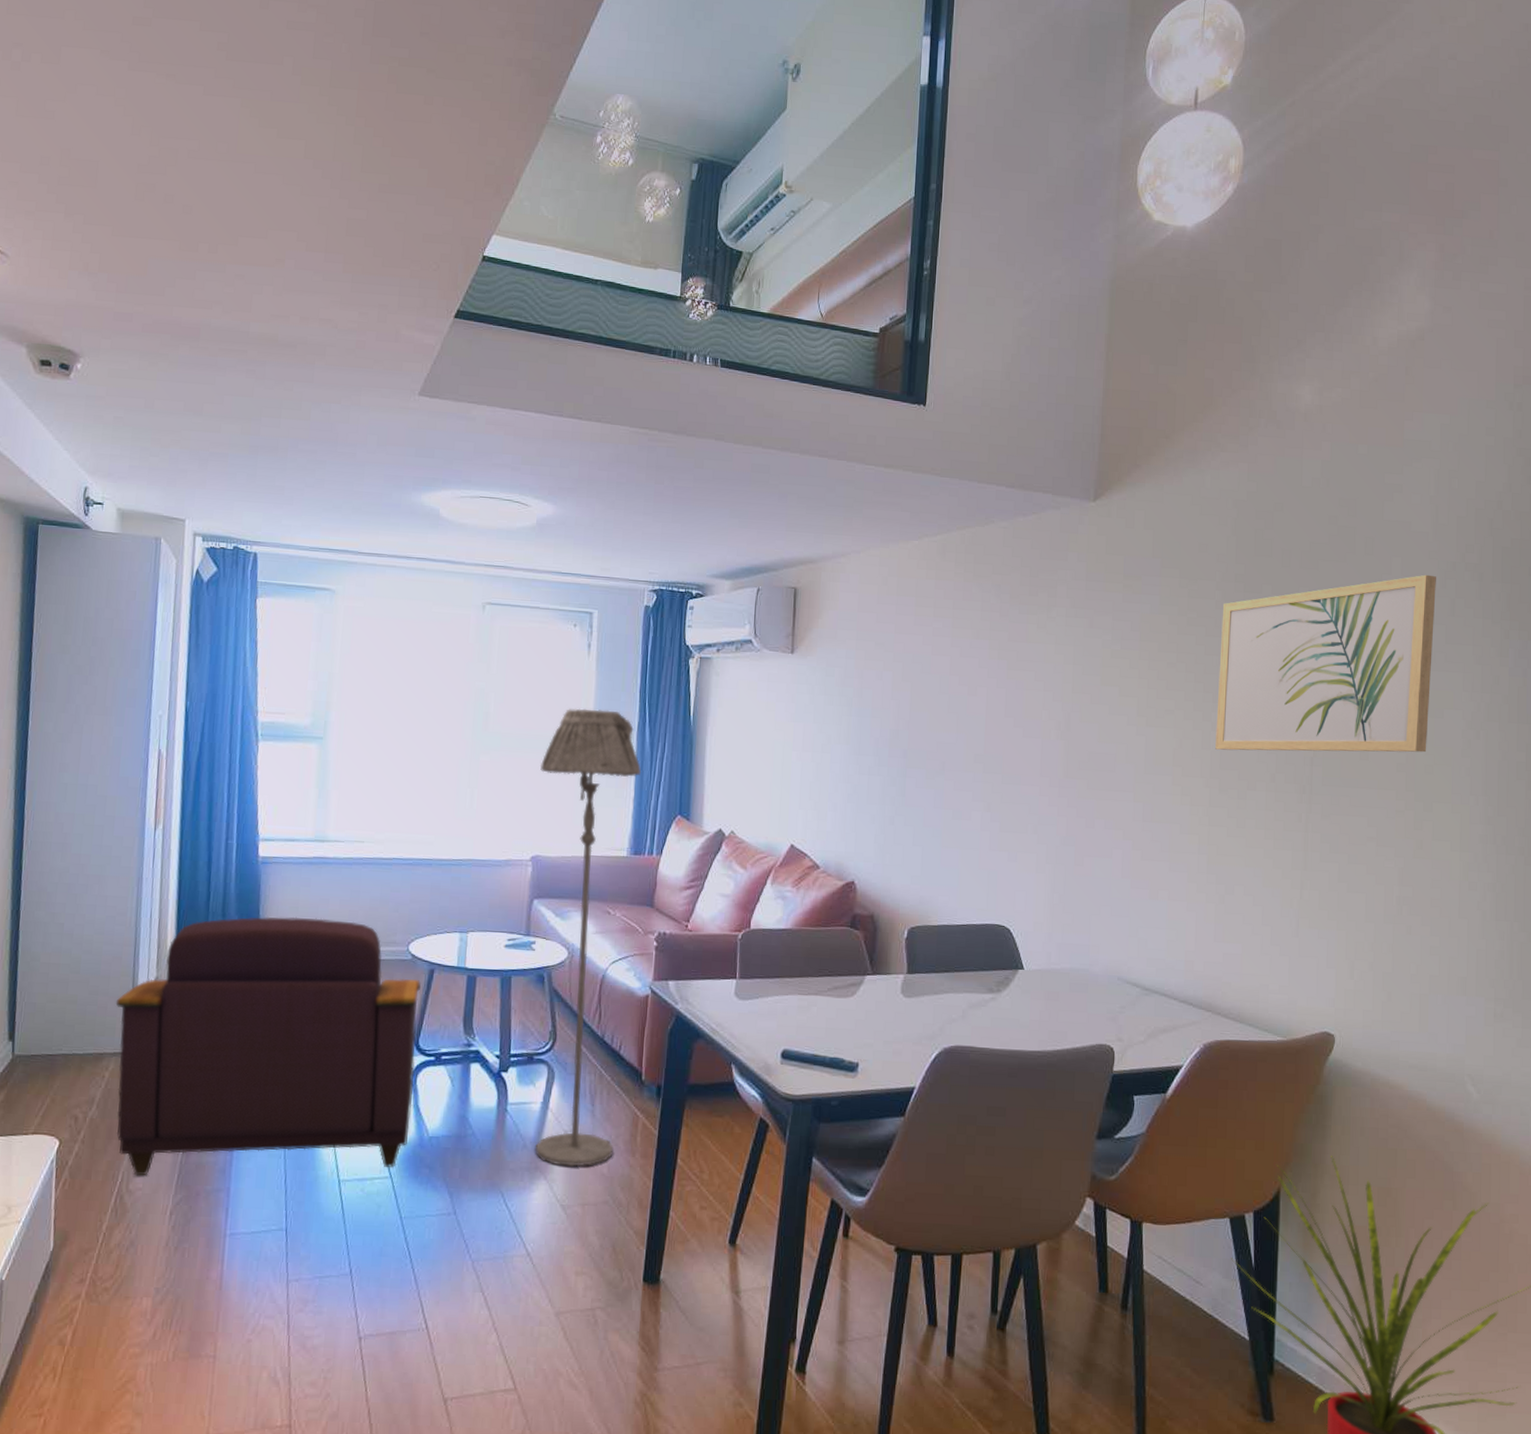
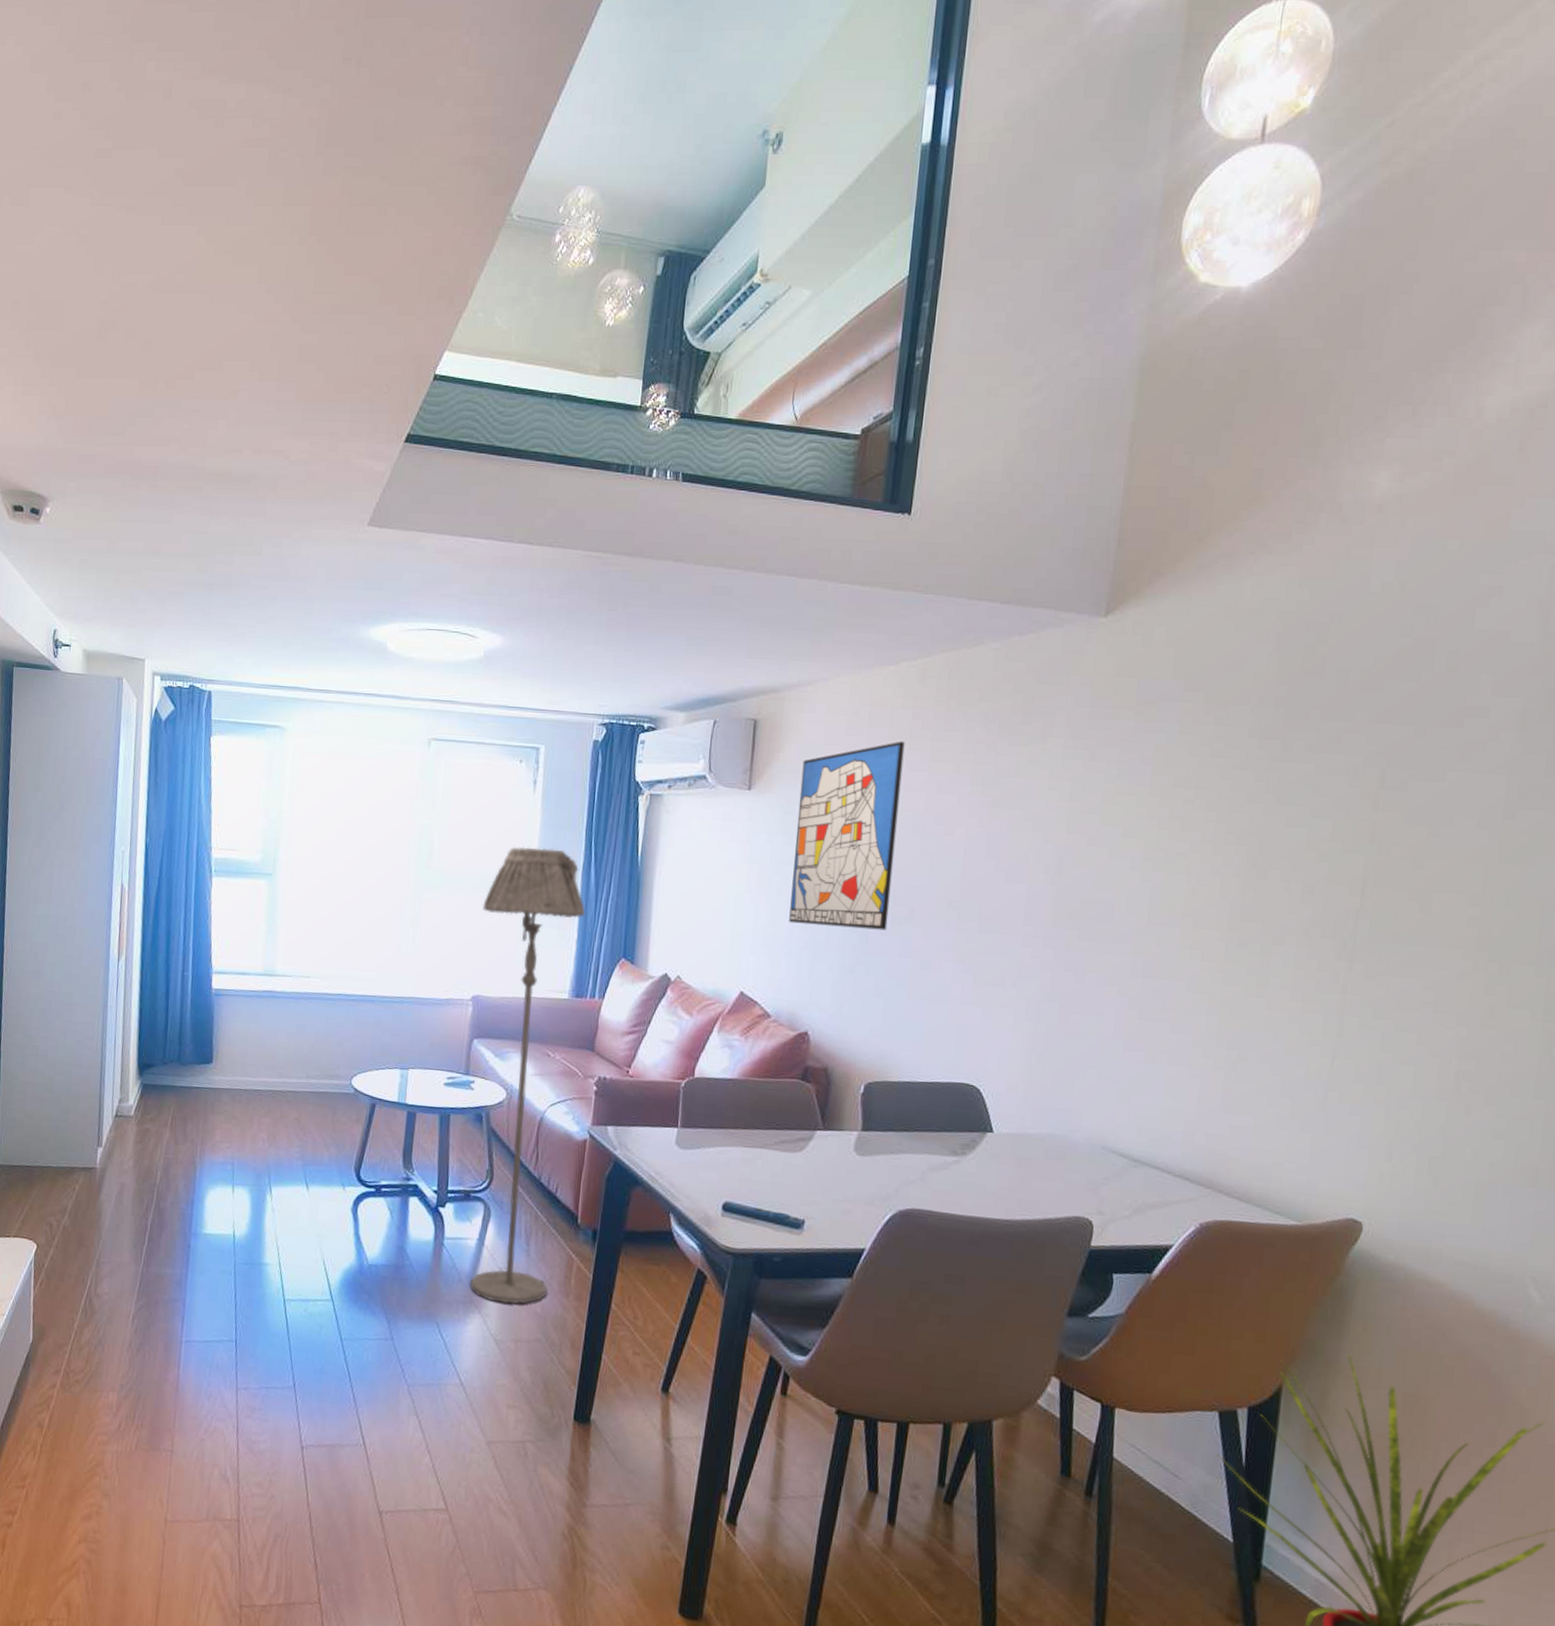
armchair: present [115,916,421,1176] -> none [84,1046,363,1291]
wall art: none [833,609,930,784] -> present [789,741,905,931]
wall art: present [1215,574,1436,753] -> none [1236,694,1539,906]

